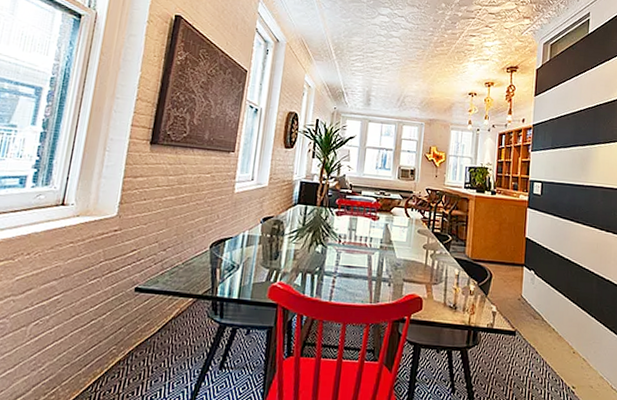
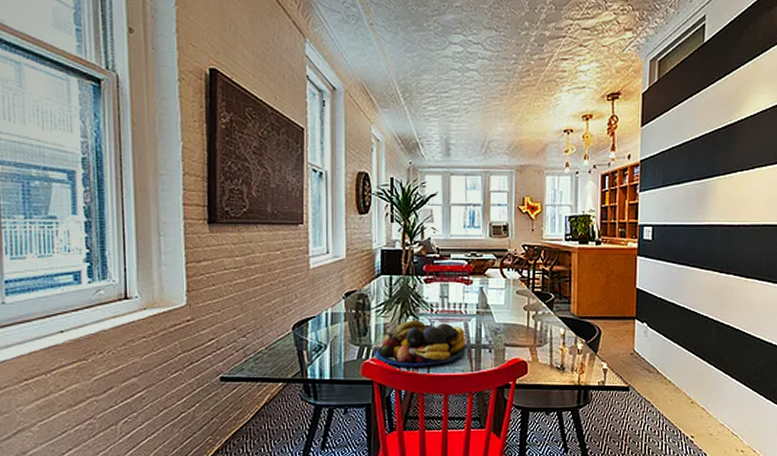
fruit bowl: none [284,248,369,295] -> present [376,320,466,367]

